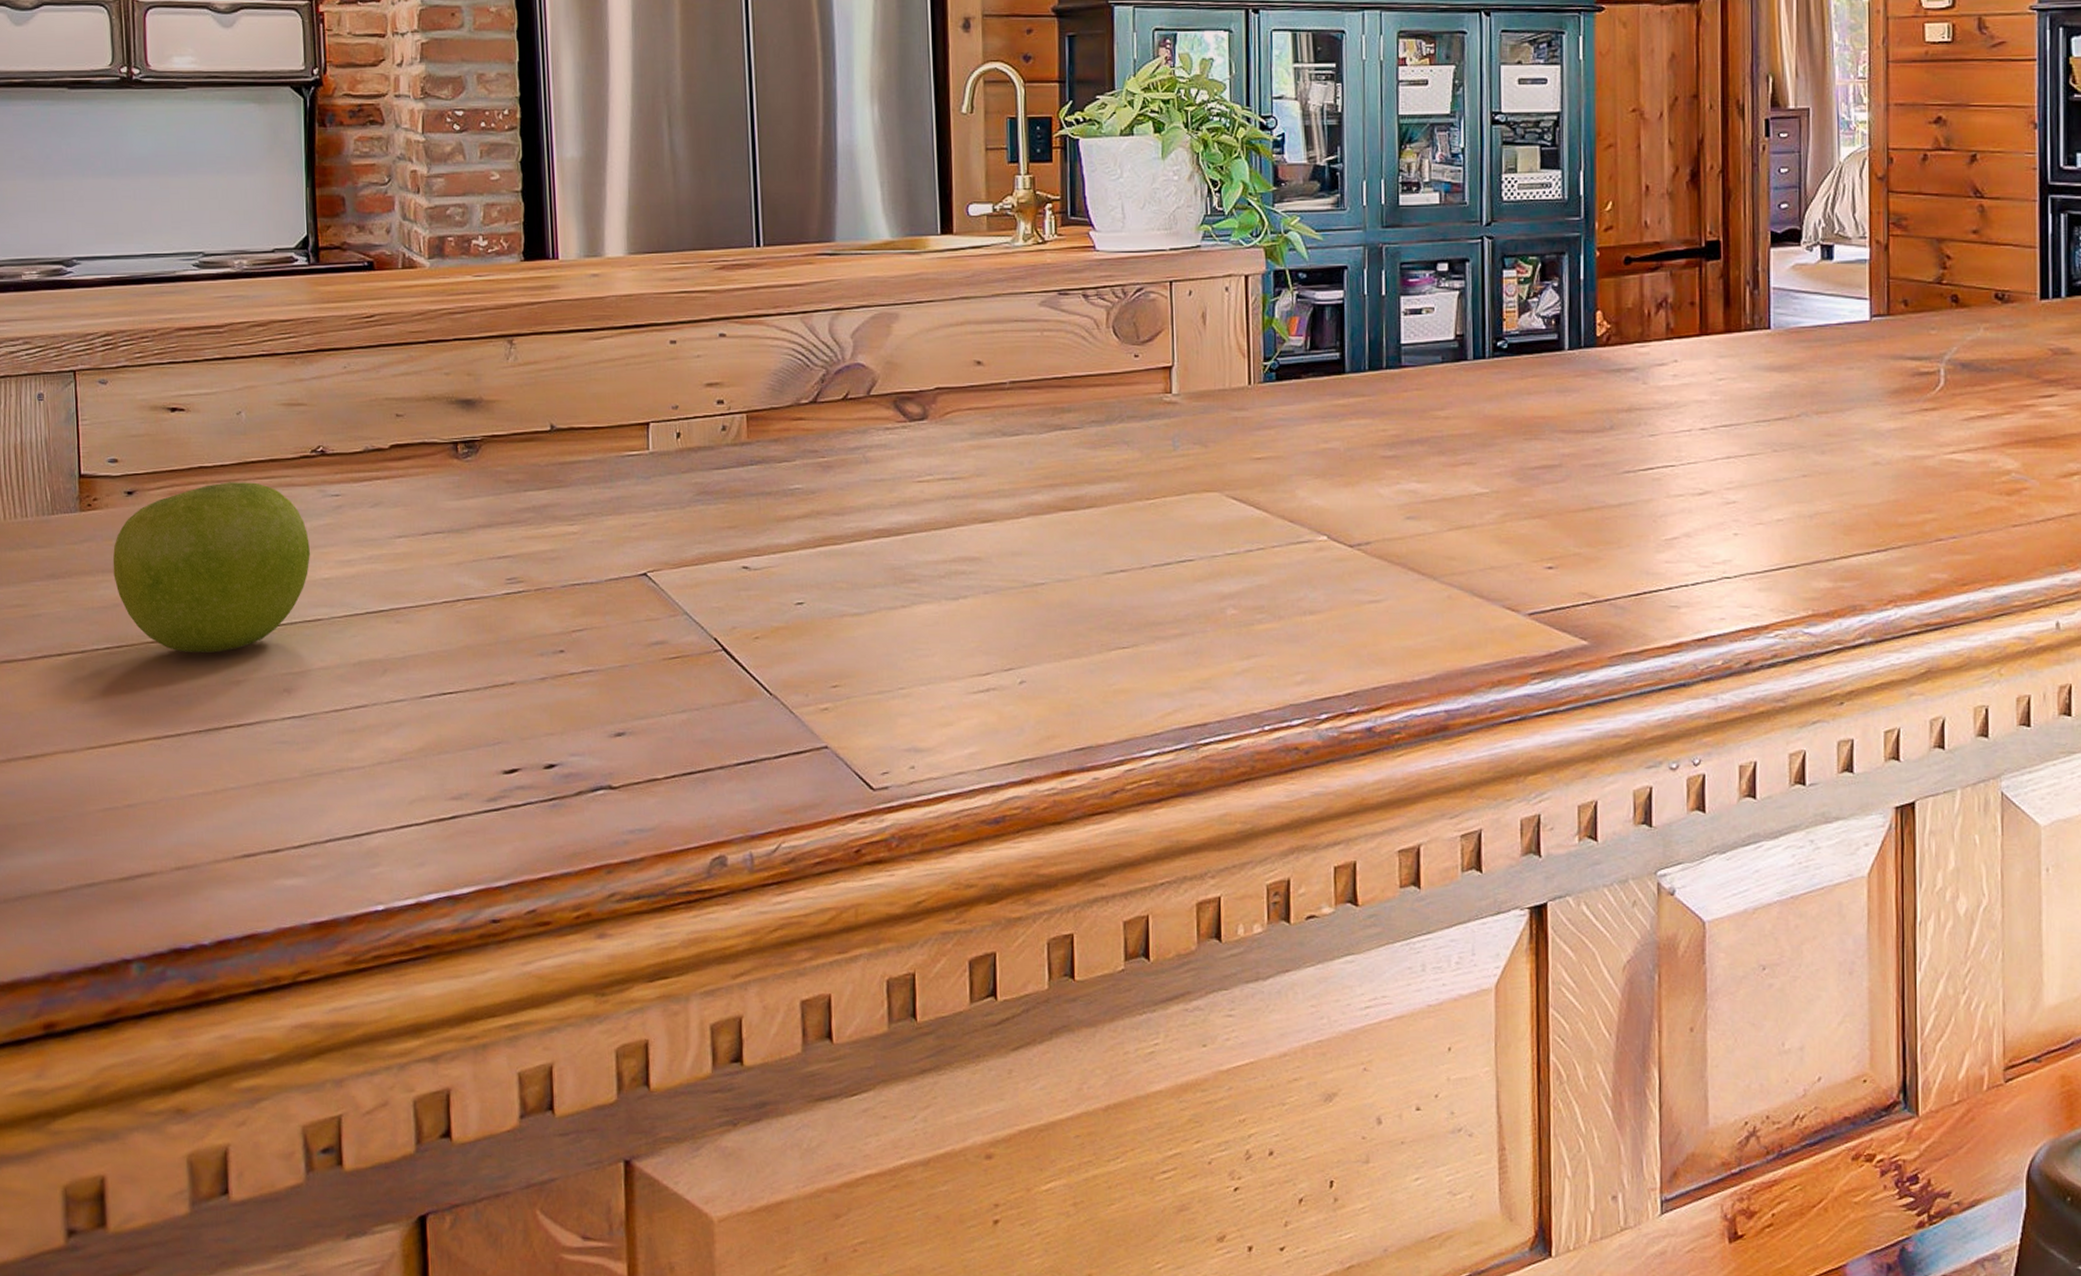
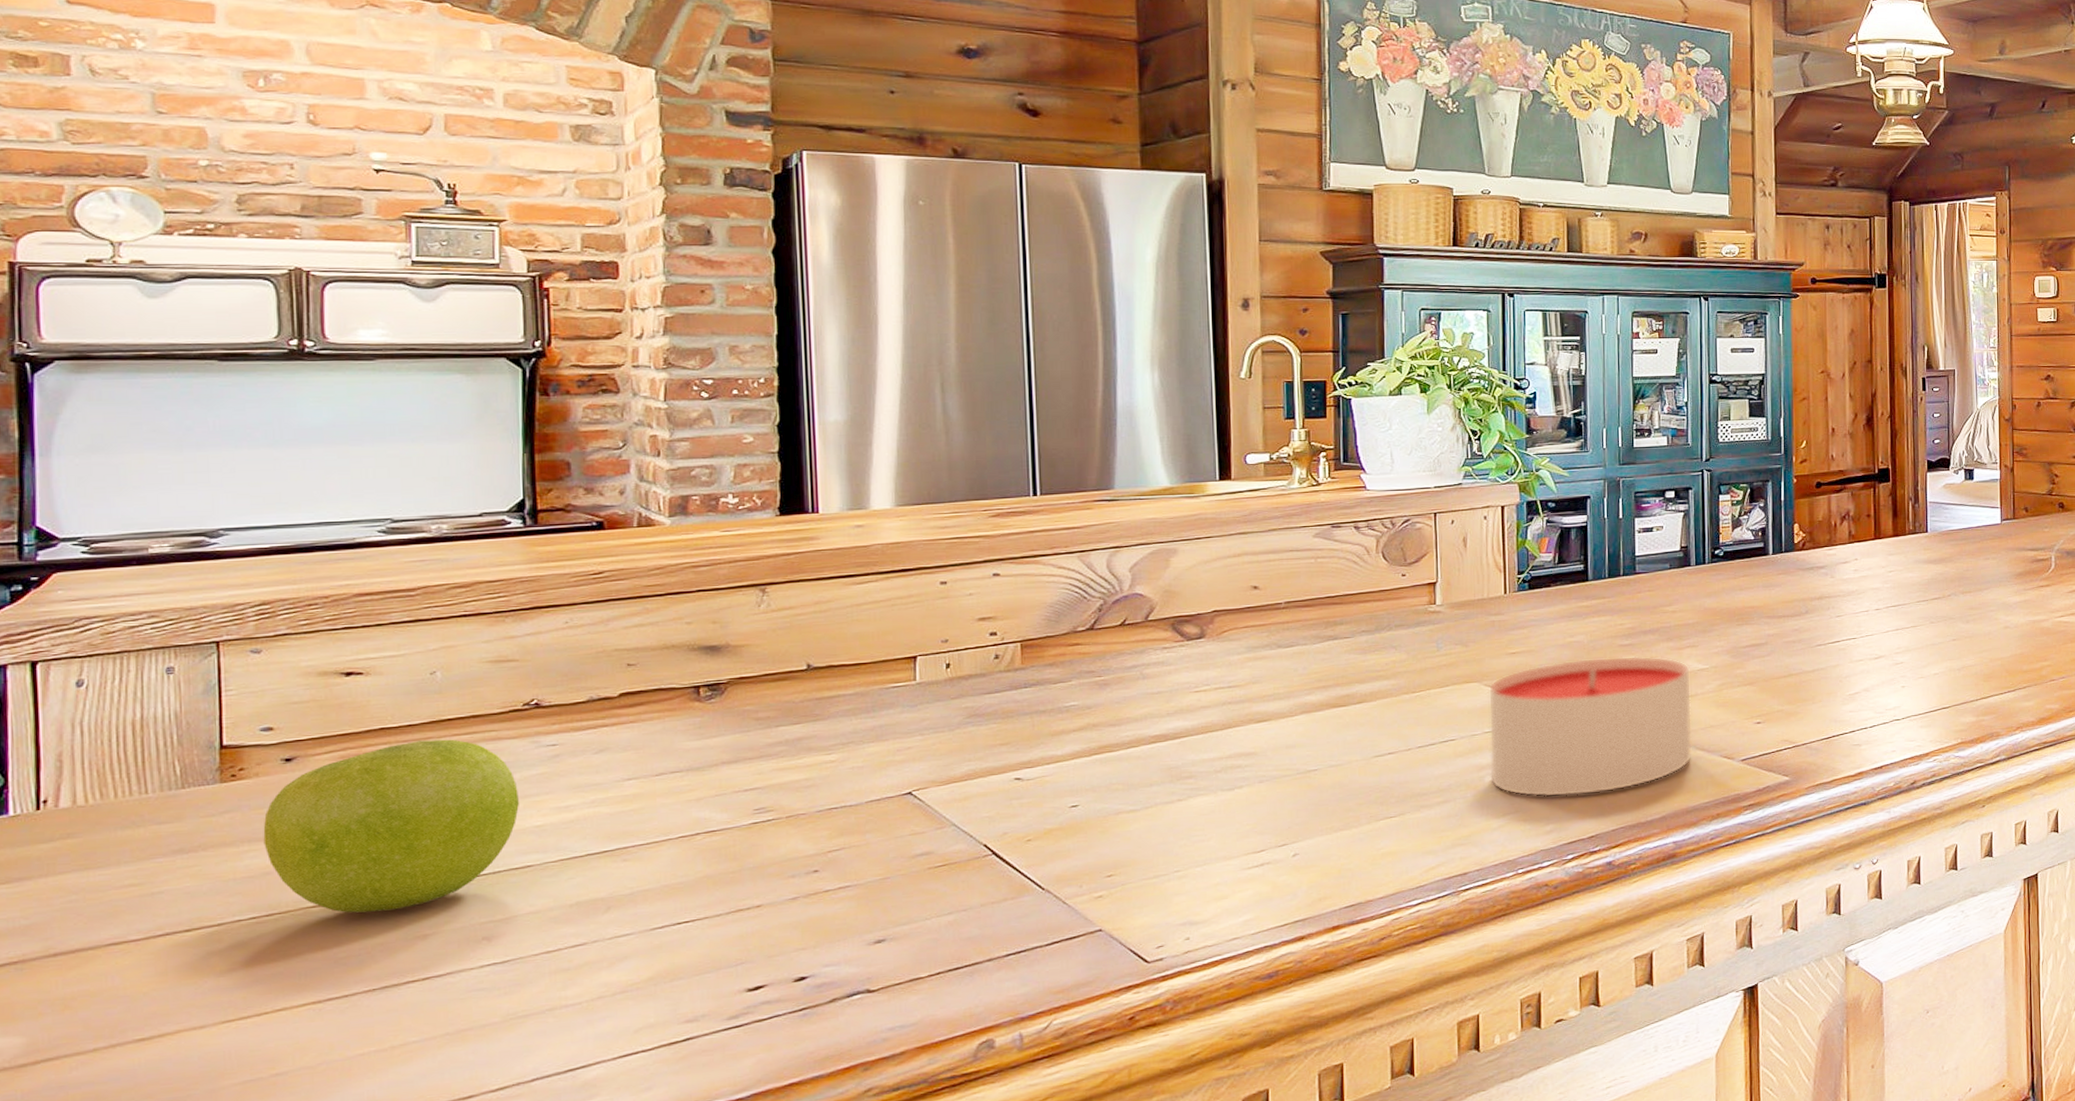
candle: none [1230,470,1468,642] -> present [1488,656,1692,797]

